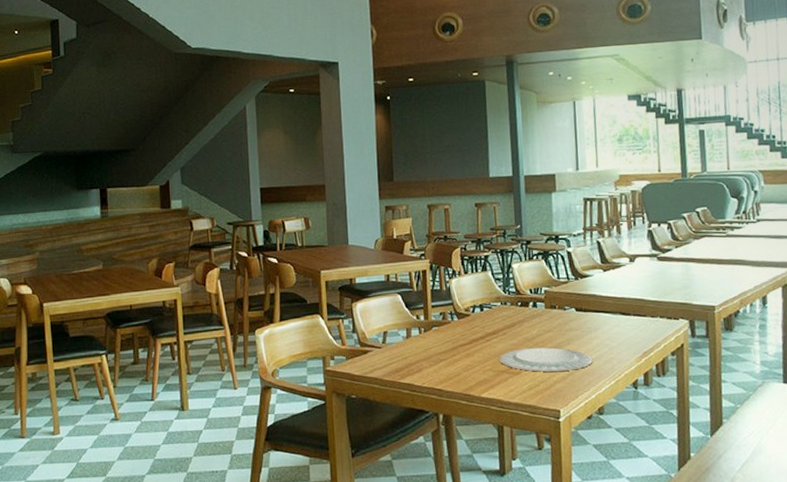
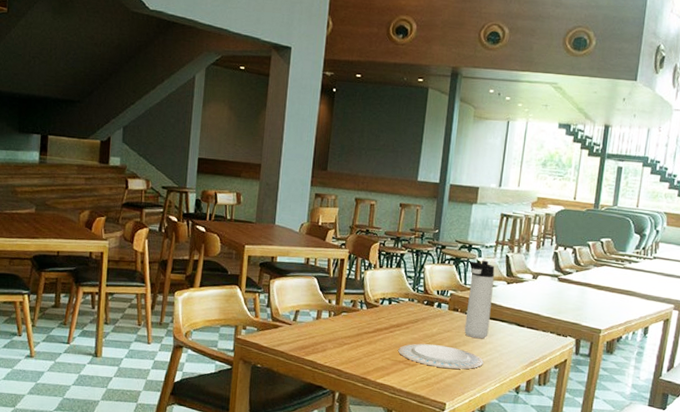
thermos bottle: none [559,249,593,334] -> present [464,260,495,339]

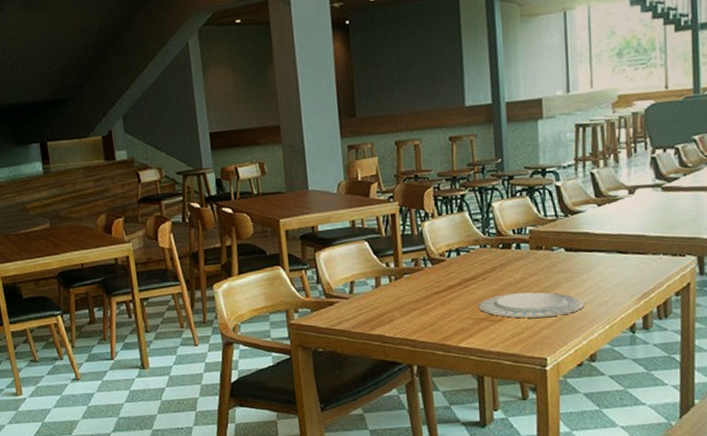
thermos bottle: present [464,260,495,339] -> none [546,183,585,277]

